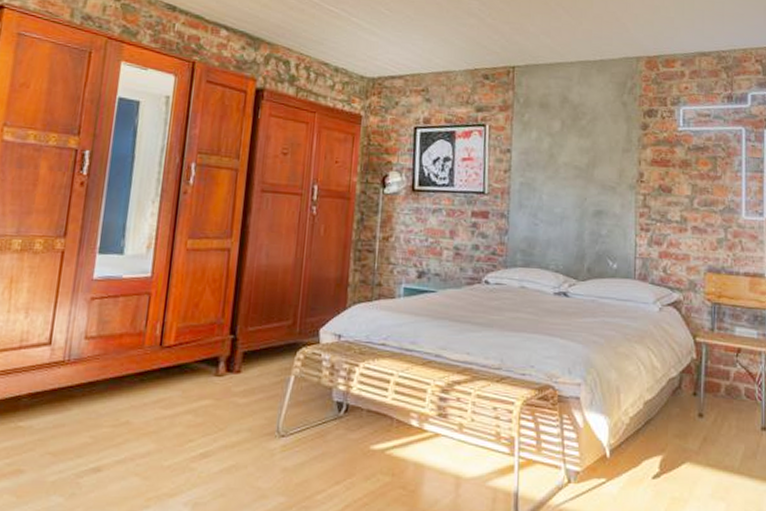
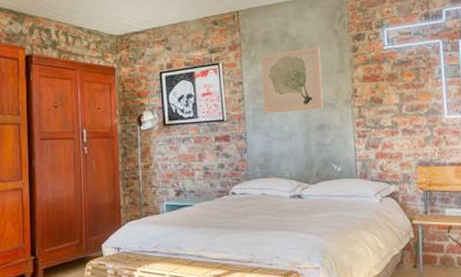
wall art: none [532,118,605,192] -> present [260,47,324,114]

